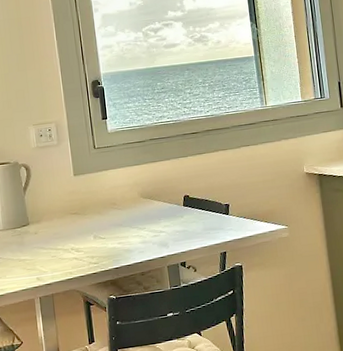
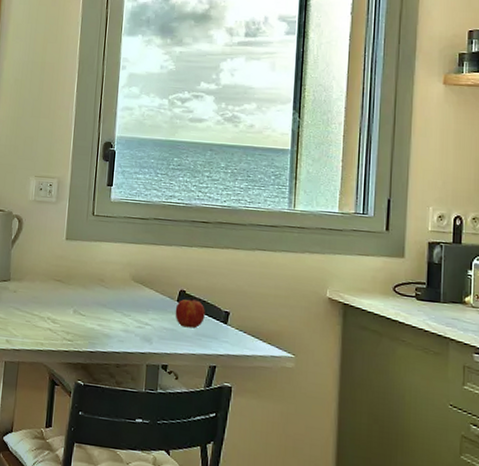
fruit: none [183,199,209,227] -> present [175,296,205,329]

